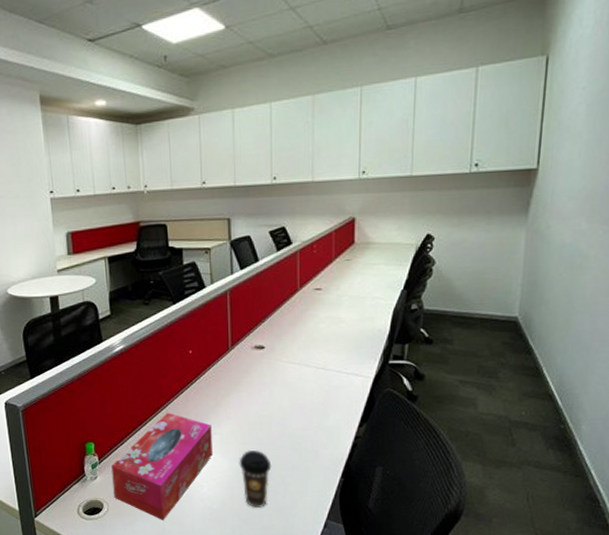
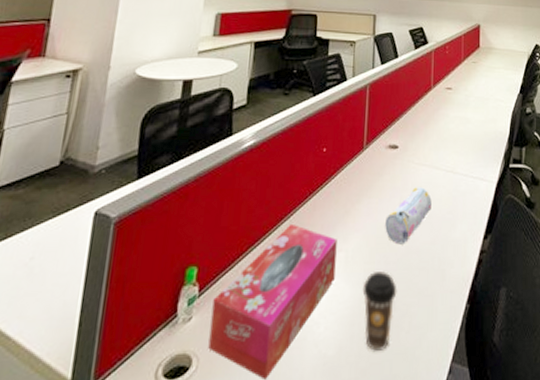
pencil case: none [256,383,302,430] -> present [385,187,432,245]

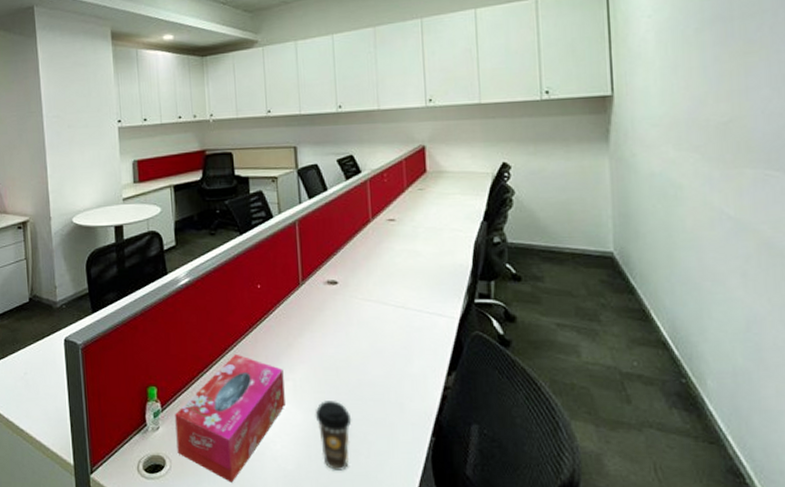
pencil case: present [385,187,432,245] -> none [332,323,382,377]

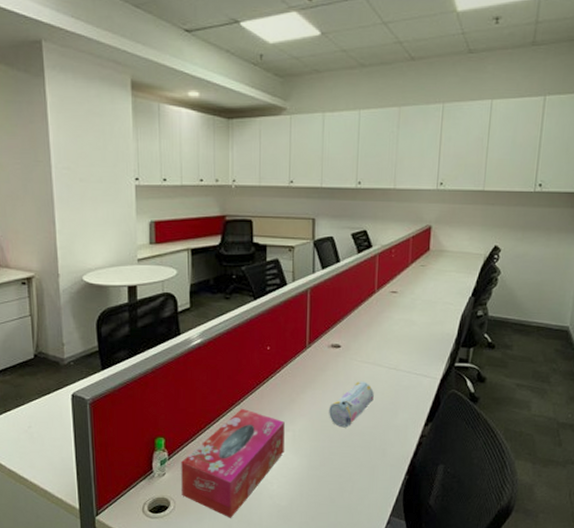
coffee cup: present [315,401,352,471] -> none [309,448,341,505]
pencil case: none [332,323,382,377] -> present [329,382,374,428]

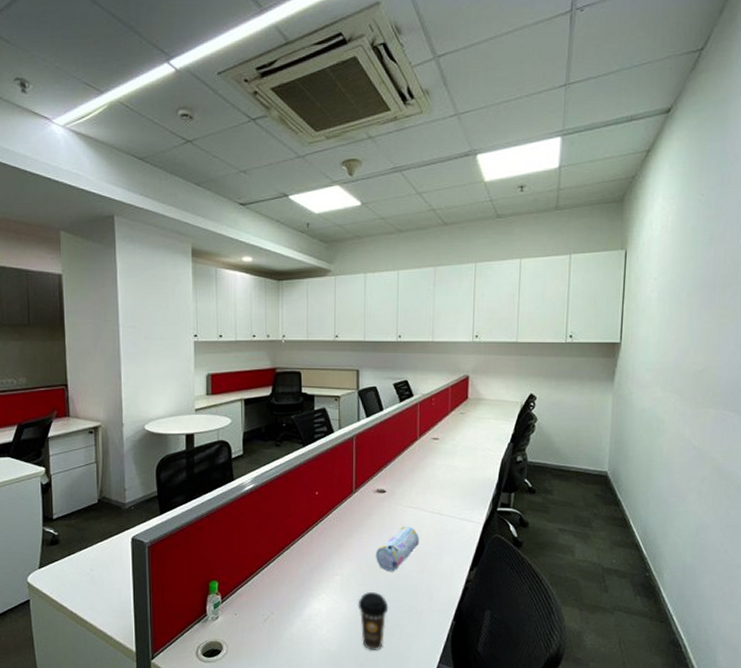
tissue box: present [181,408,285,518] -> none [234,552,333,663]
coffee cup: none [309,448,341,505] -> present [358,592,389,650]

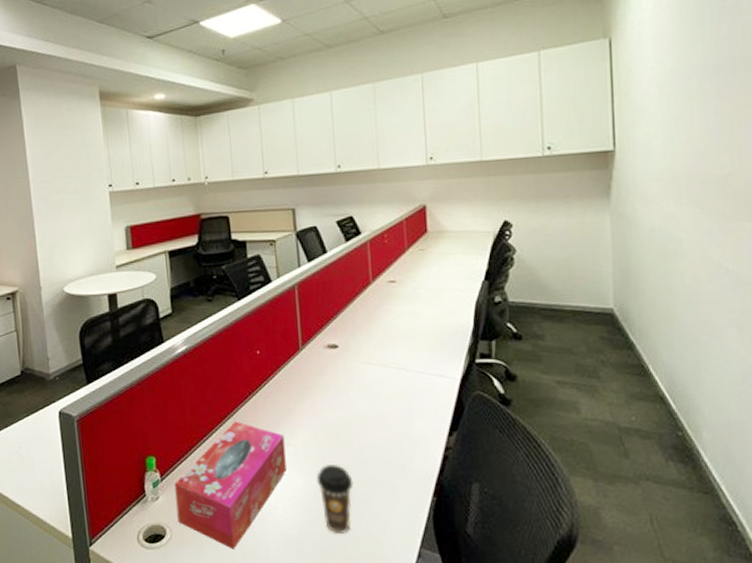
tissue box: none [234,552,333,663] -> present [175,421,287,549]
pencil case: present [376,526,419,572] -> none [333,386,383,441]

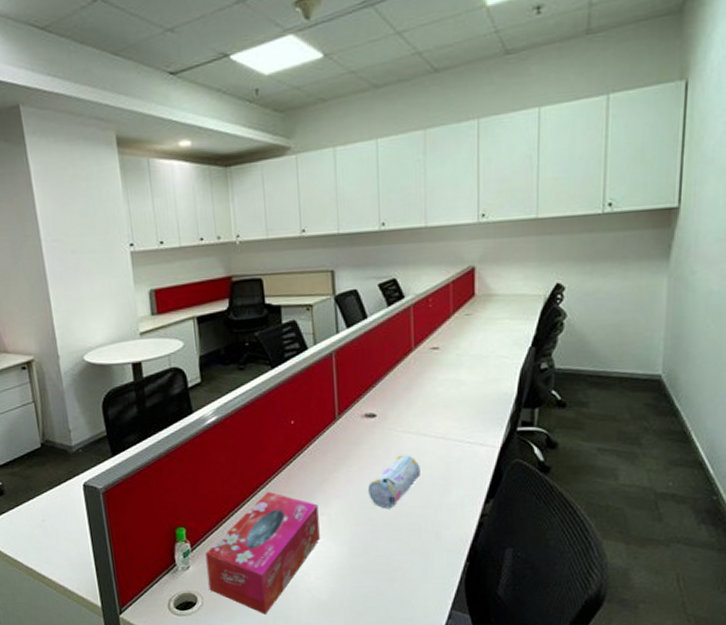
coffee cup: present [316,465,354,533] -> none [350,533,387,598]
pencil case: none [333,386,383,441] -> present [368,455,420,509]

